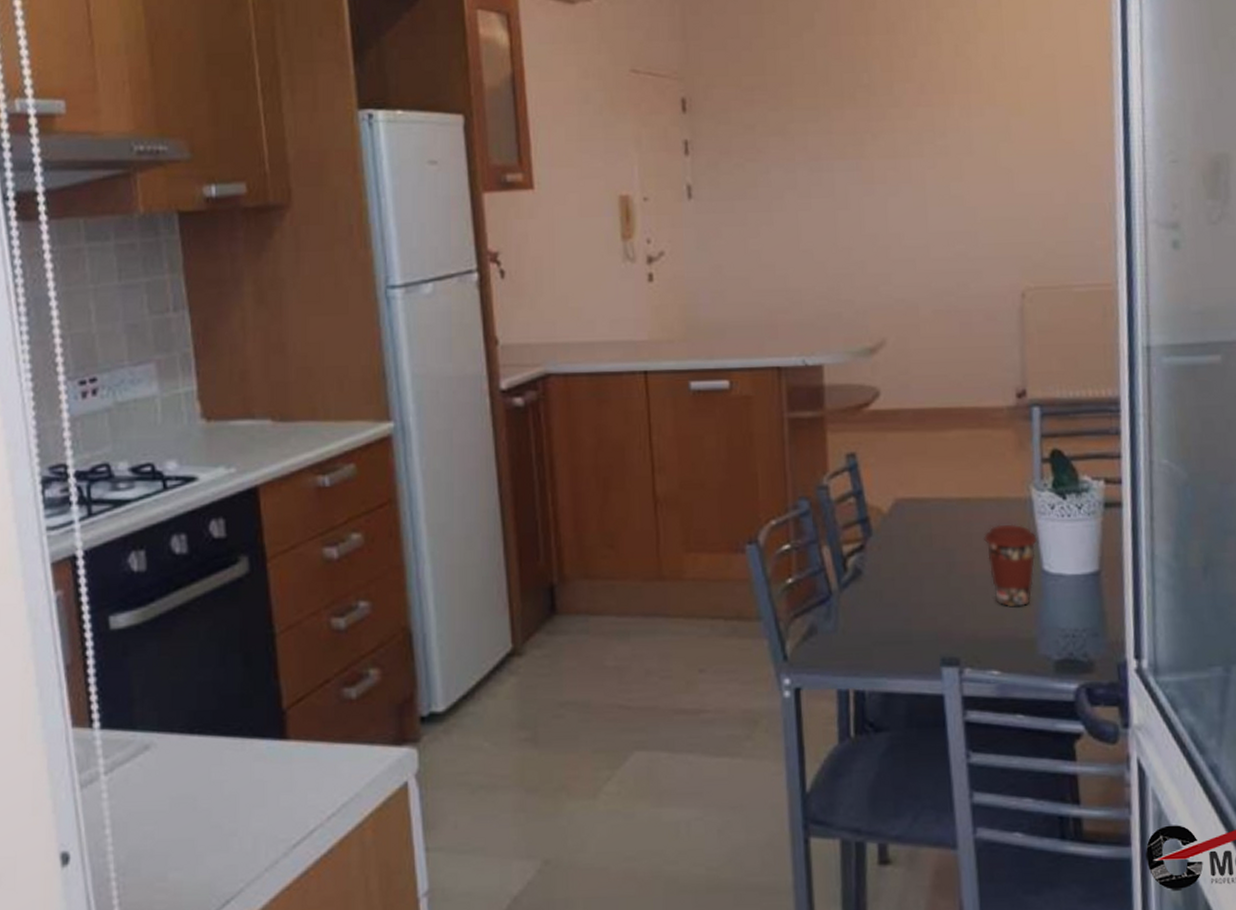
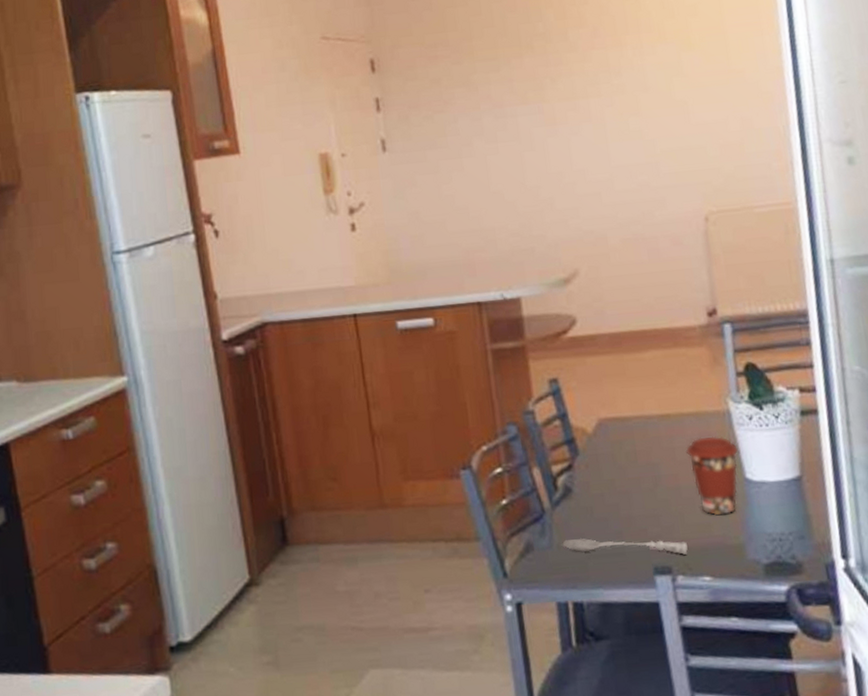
soupspoon: none [847,623,978,648] -> present [562,538,688,556]

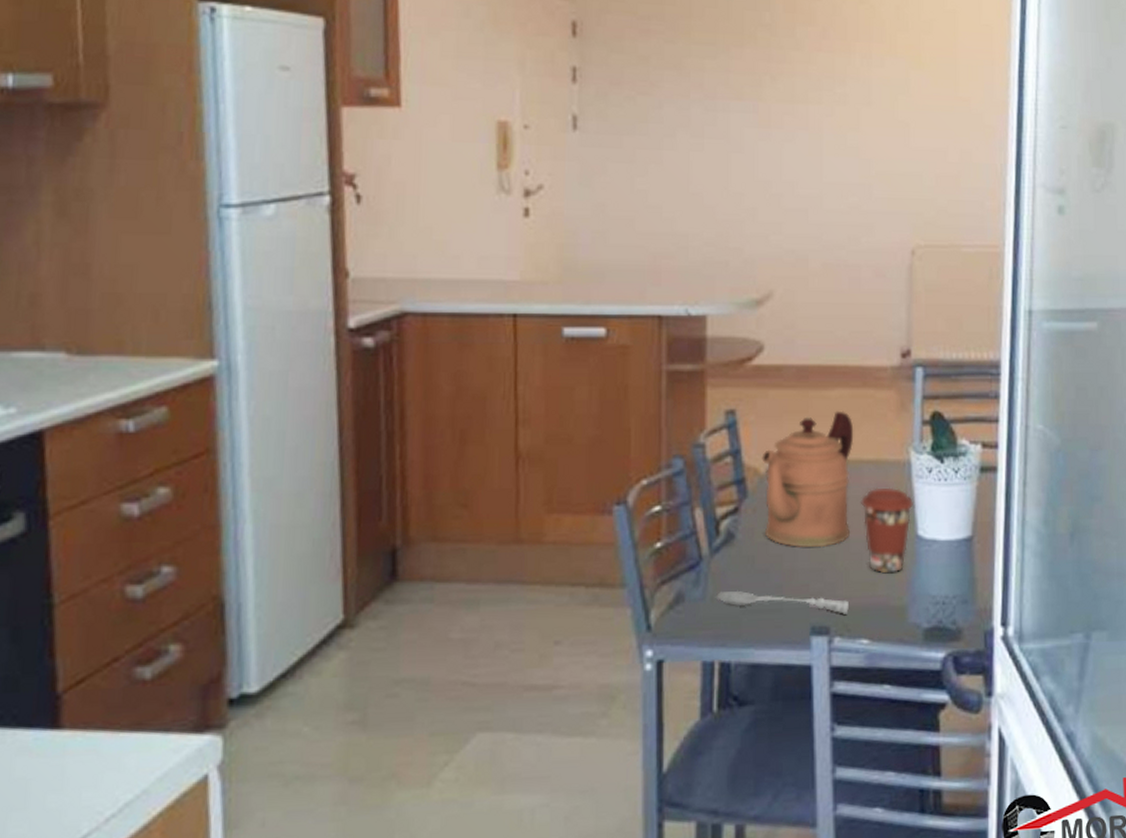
coffeepot: none [587,370,680,497] -> present [762,411,854,548]

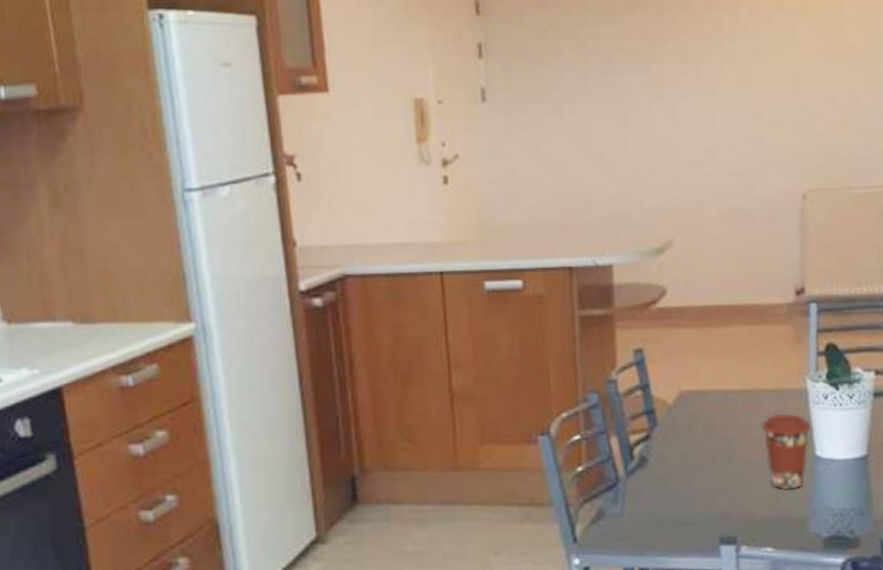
soupspoon: present [716,590,849,616] -> none [633,506,754,527]
coffeepot: present [762,411,854,548] -> none [669,346,753,468]

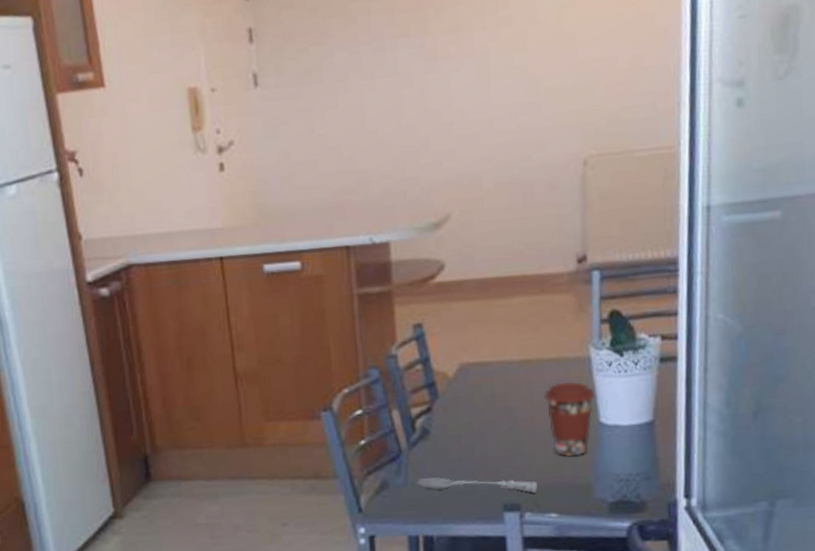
soupspoon: none [633,506,754,527] -> present [417,476,537,494]

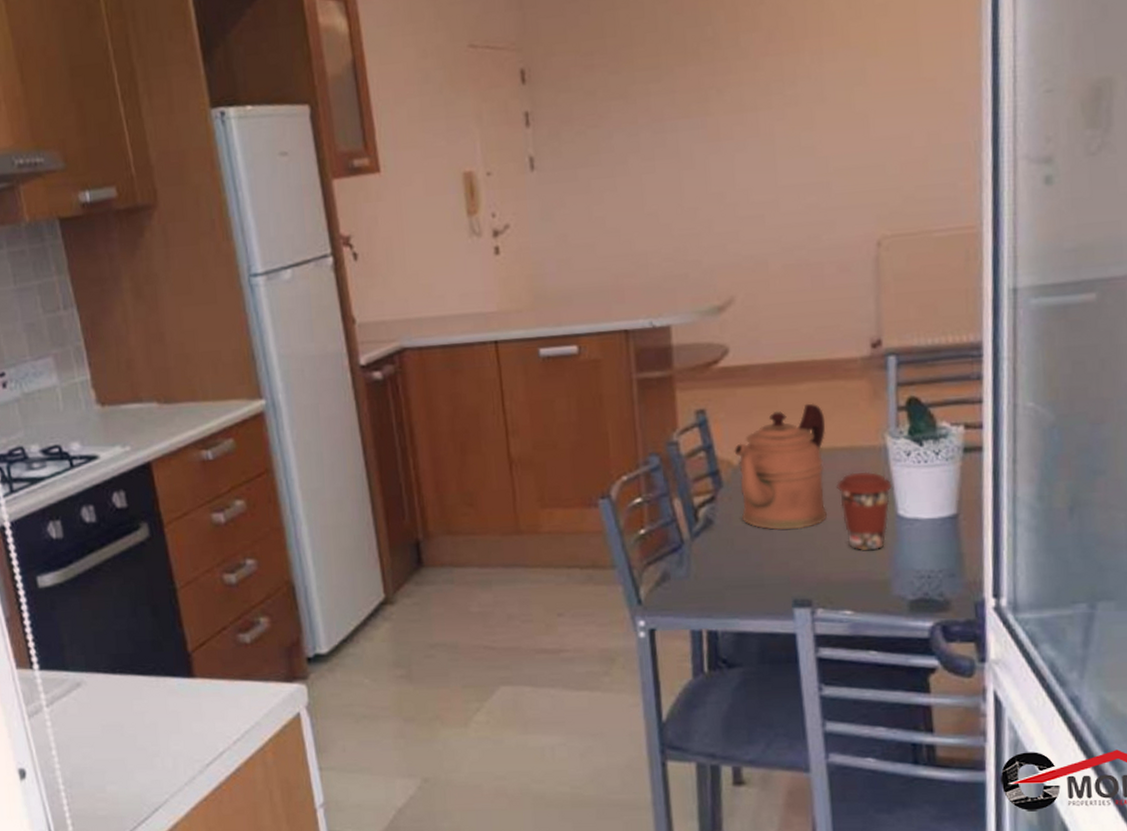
soupspoon: present [417,476,537,494] -> none [700,569,830,590]
coffeepot: none [449,316,535,438] -> present [734,403,827,530]

